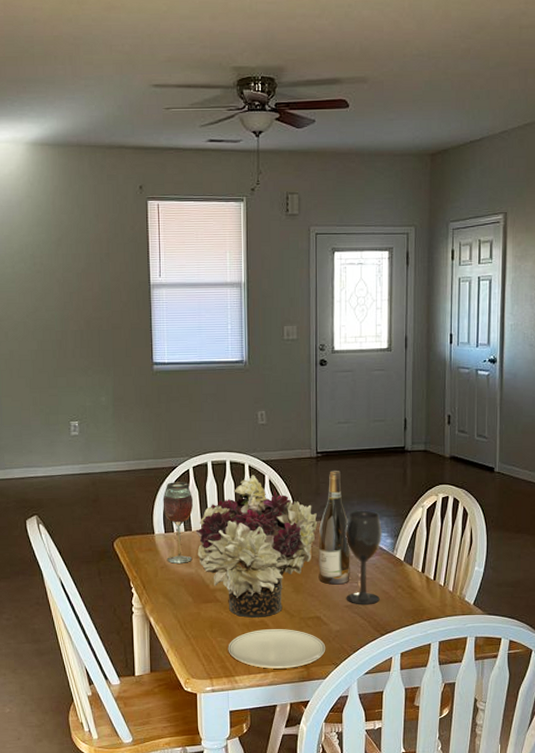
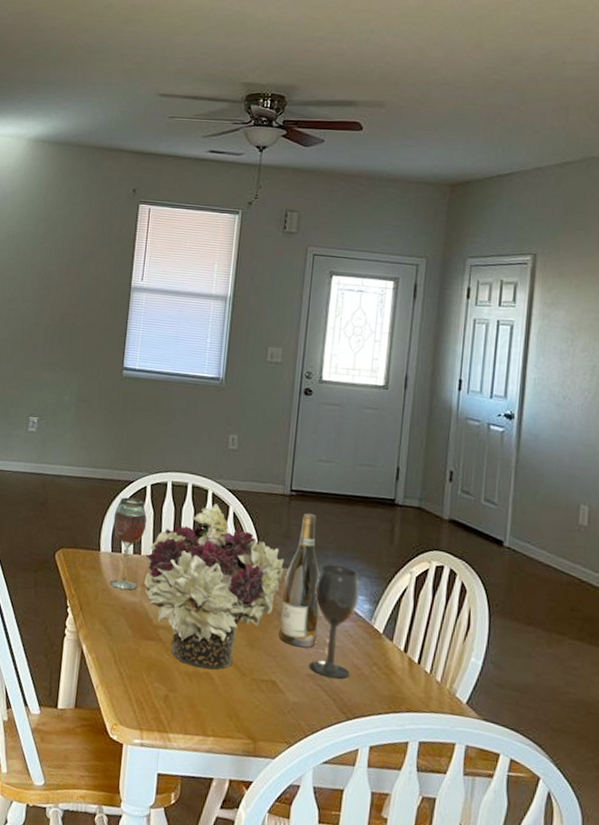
plate: present [228,629,326,669] -> none [164,683,279,738]

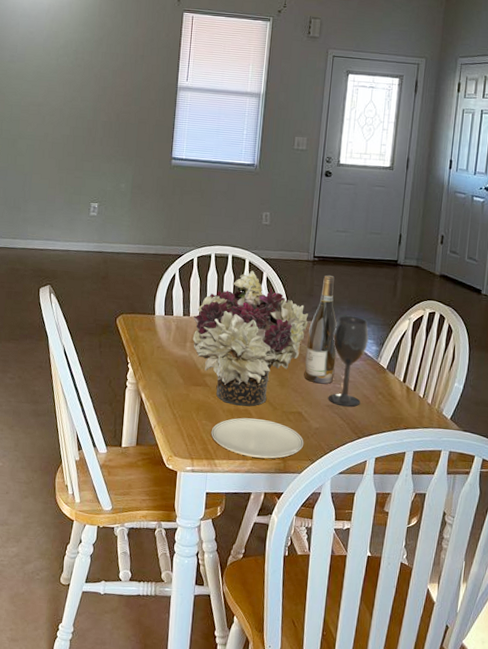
wineglass: present [109,497,147,590] -> none [163,268,195,346]
plate: none [164,683,279,738] -> present [211,417,304,459]

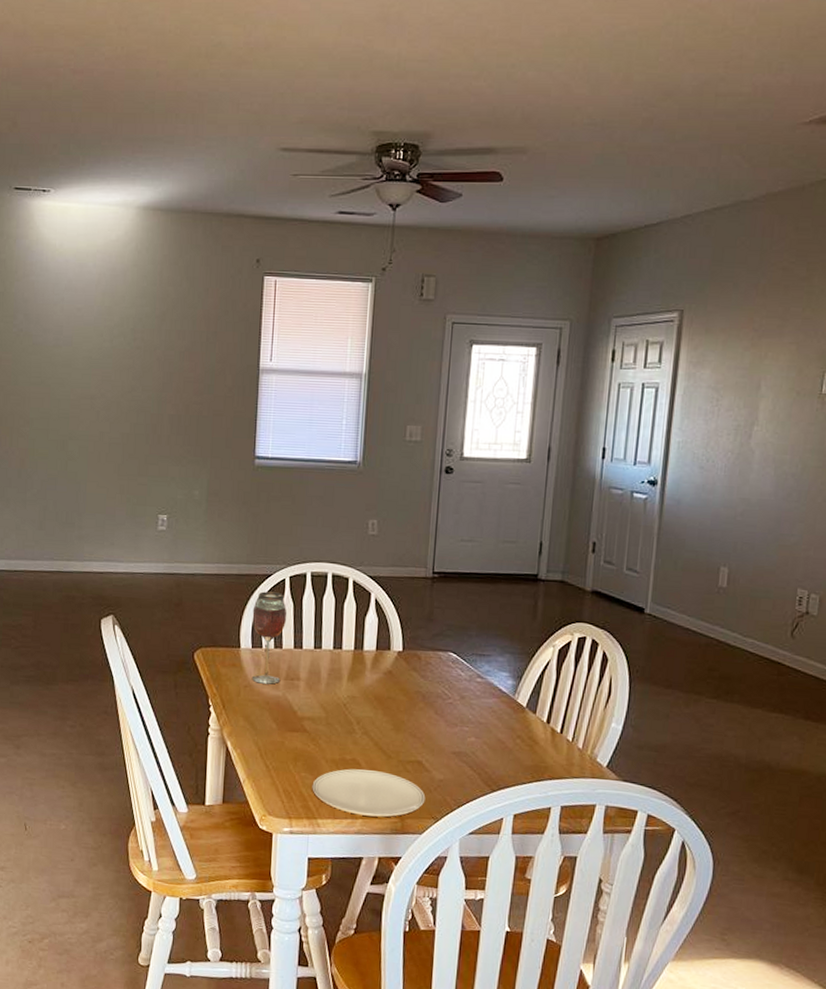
wineglass: none [163,268,195,346] -> present [251,591,288,684]
flower arrangement: present [192,270,309,407] -> none [286,591,428,755]
wine bottle: present [304,274,338,384] -> none [424,594,465,727]
wine glass: present [328,316,369,407] -> none [454,644,503,754]

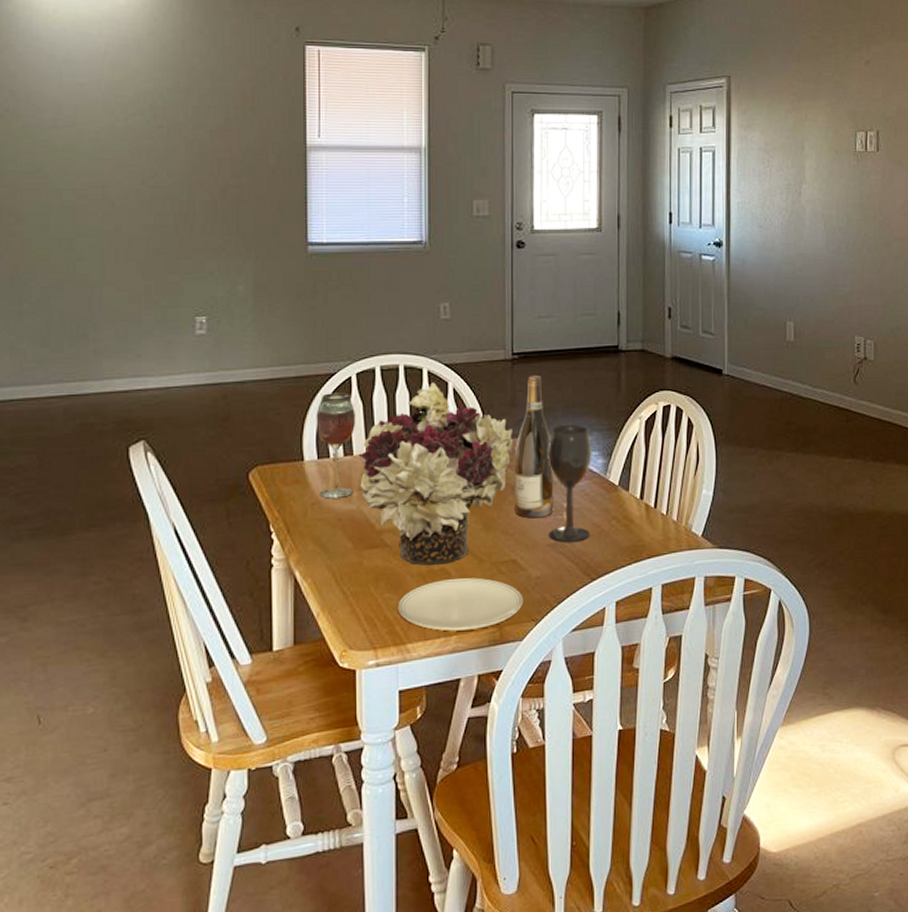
flower arrangement: none [286,591,428,755] -> present [358,382,514,566]
wine bottle: none [424,594,465,727] -> present [514,374,555,519]
wine glass: none [454,644,503,754] -> present [548,425,592,542]

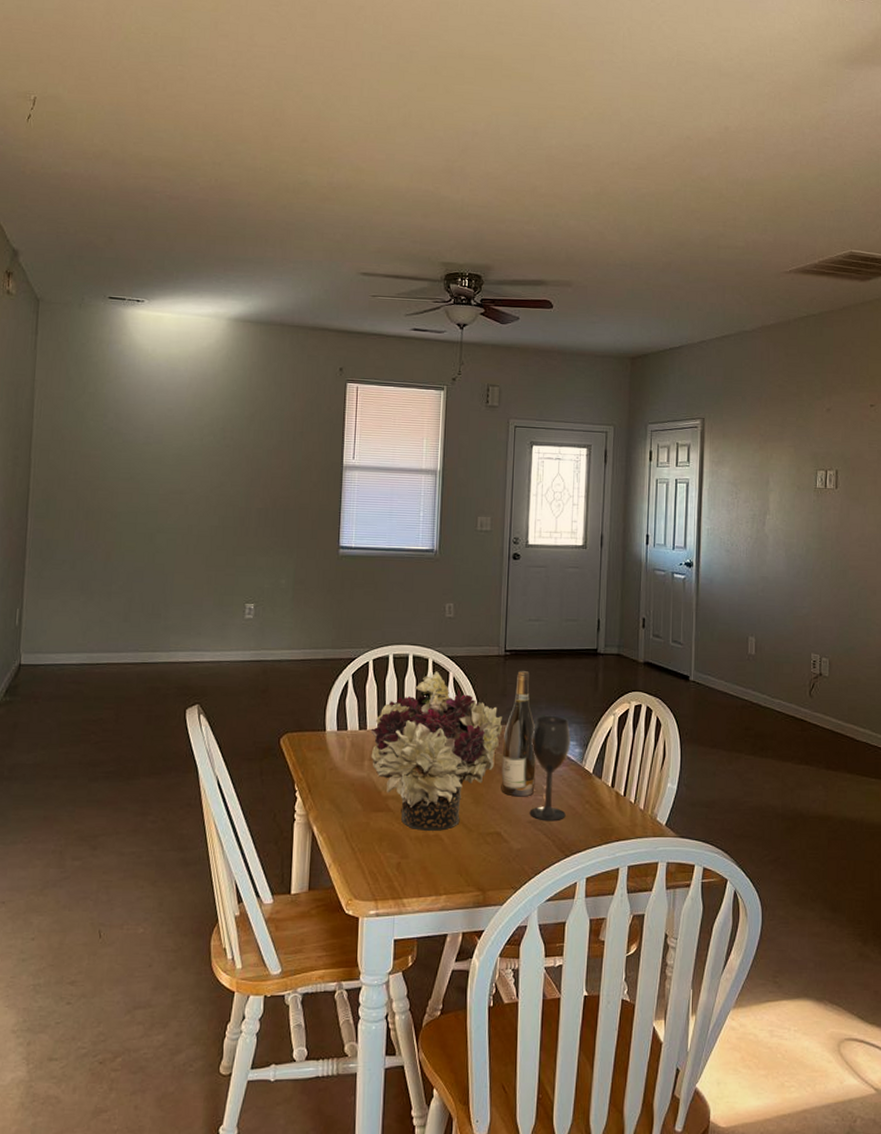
wineglass: present [316,392,356,499] -> none [337,675,371,766]
plate: present [398,578,524,632] -> none [397,845,505,891]

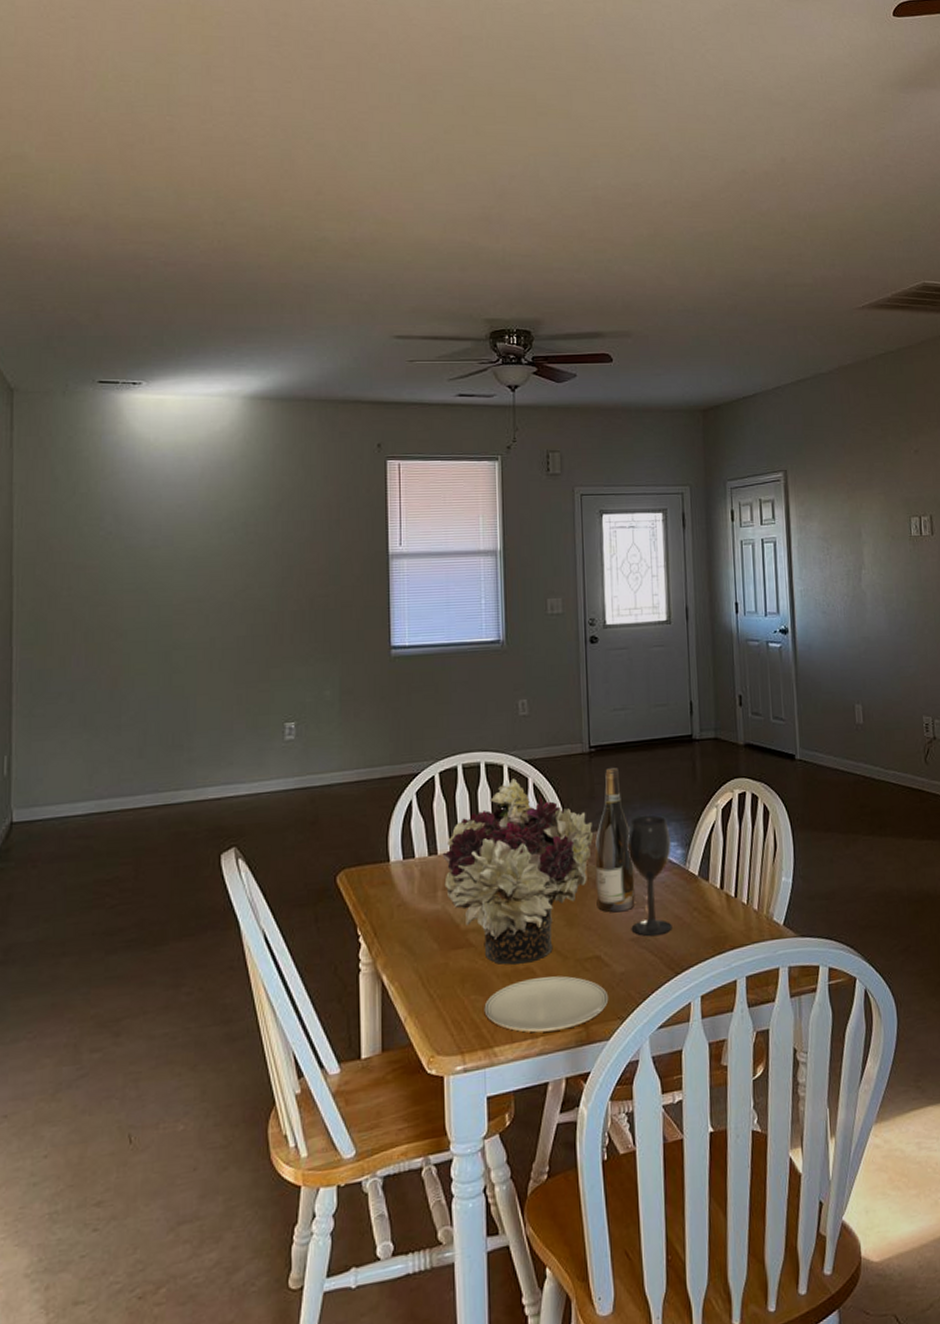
plate: none [397,845,505,891] -> present [484,976,609,1033]

